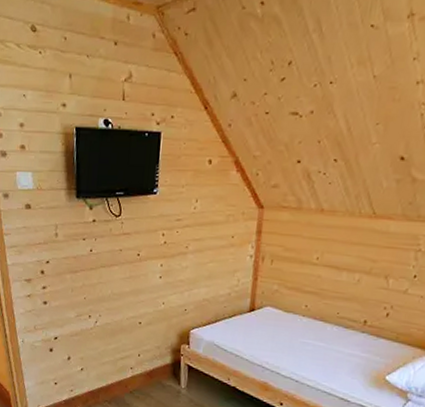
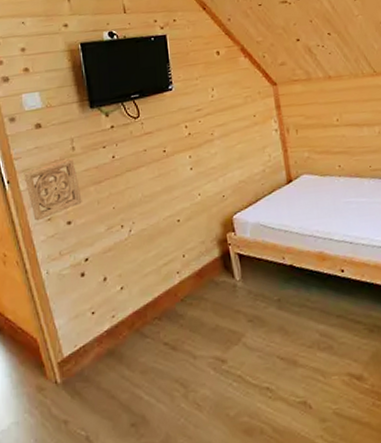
wall ornament: none [11,243,59,295] -> present [23,158,82,221]

